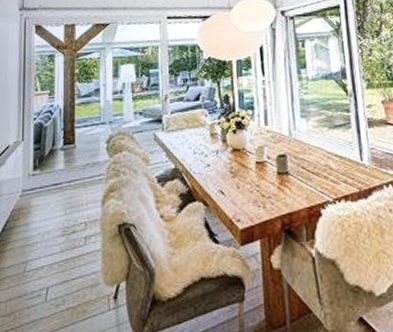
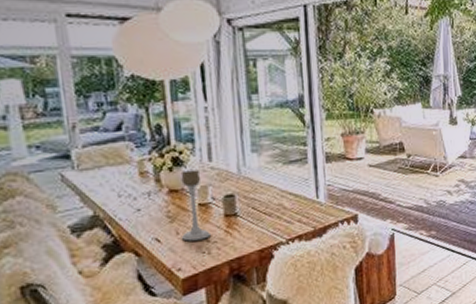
candle holder: none [242,132,265,195] -> present [180,170,211,241]

